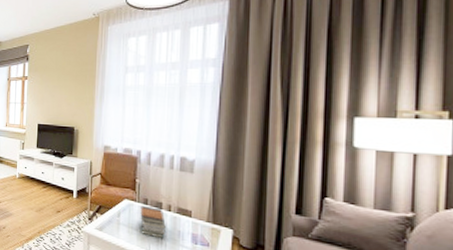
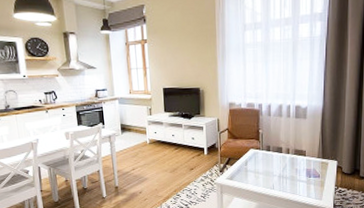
book stack: present [140,206,166,239] -> none [264,152,286,178]

